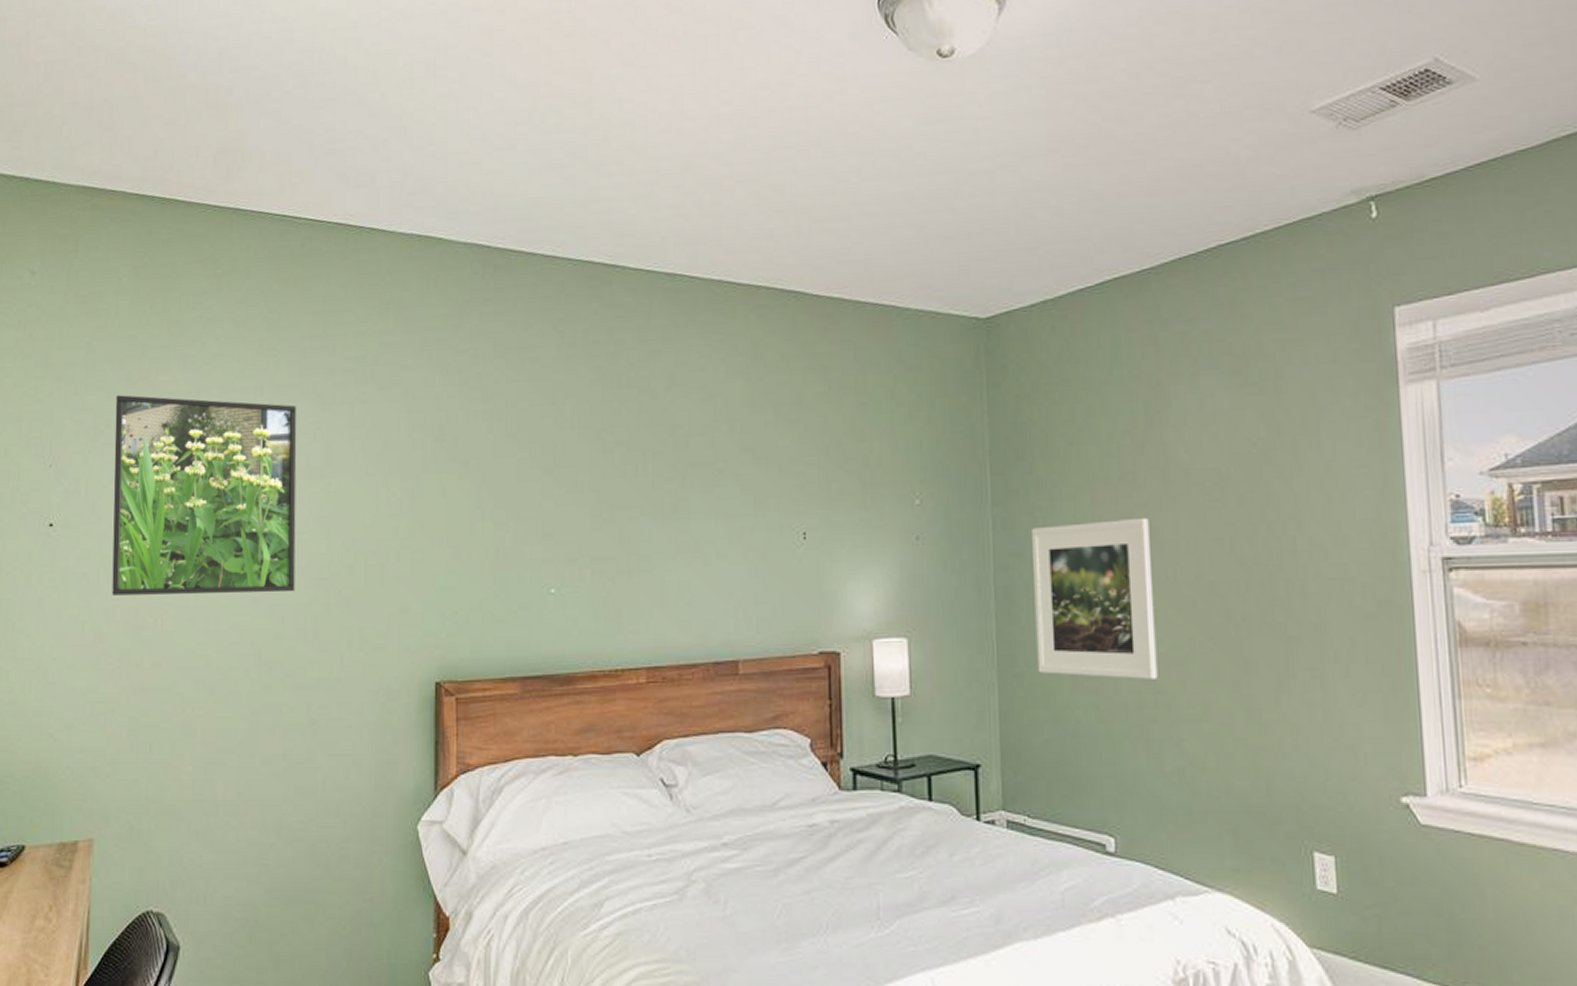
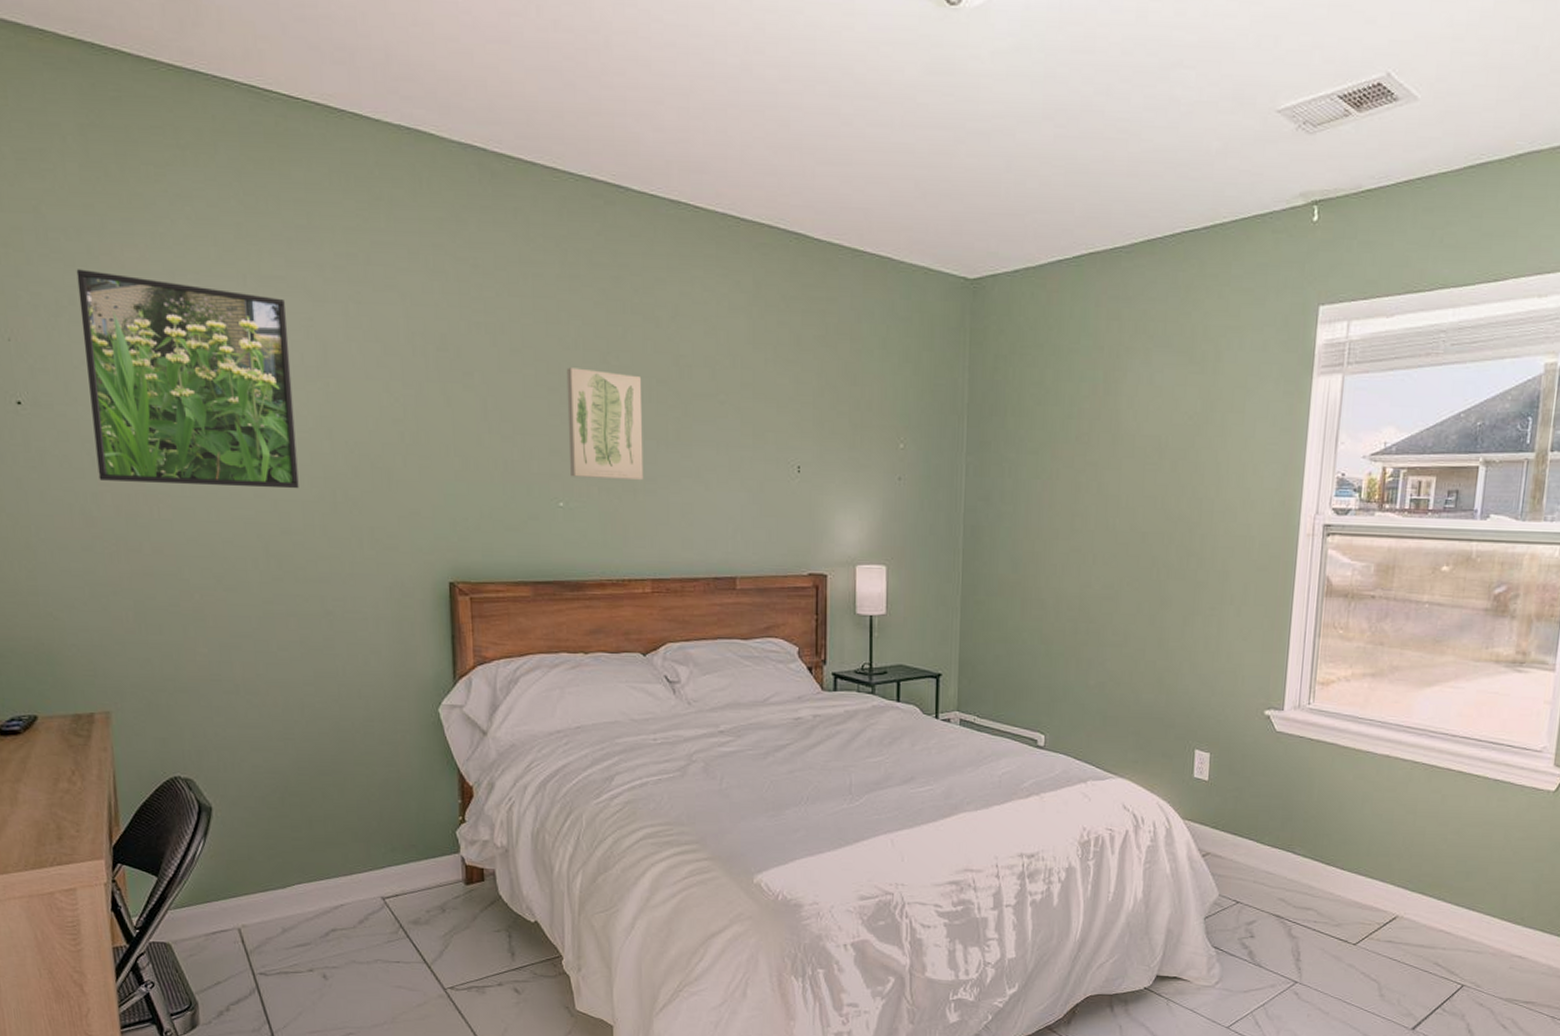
wall art: none [561,447,638,561] -> present [566,367,644,481]
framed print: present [1032,517,1158,679] -> none [994,474,1097,611]

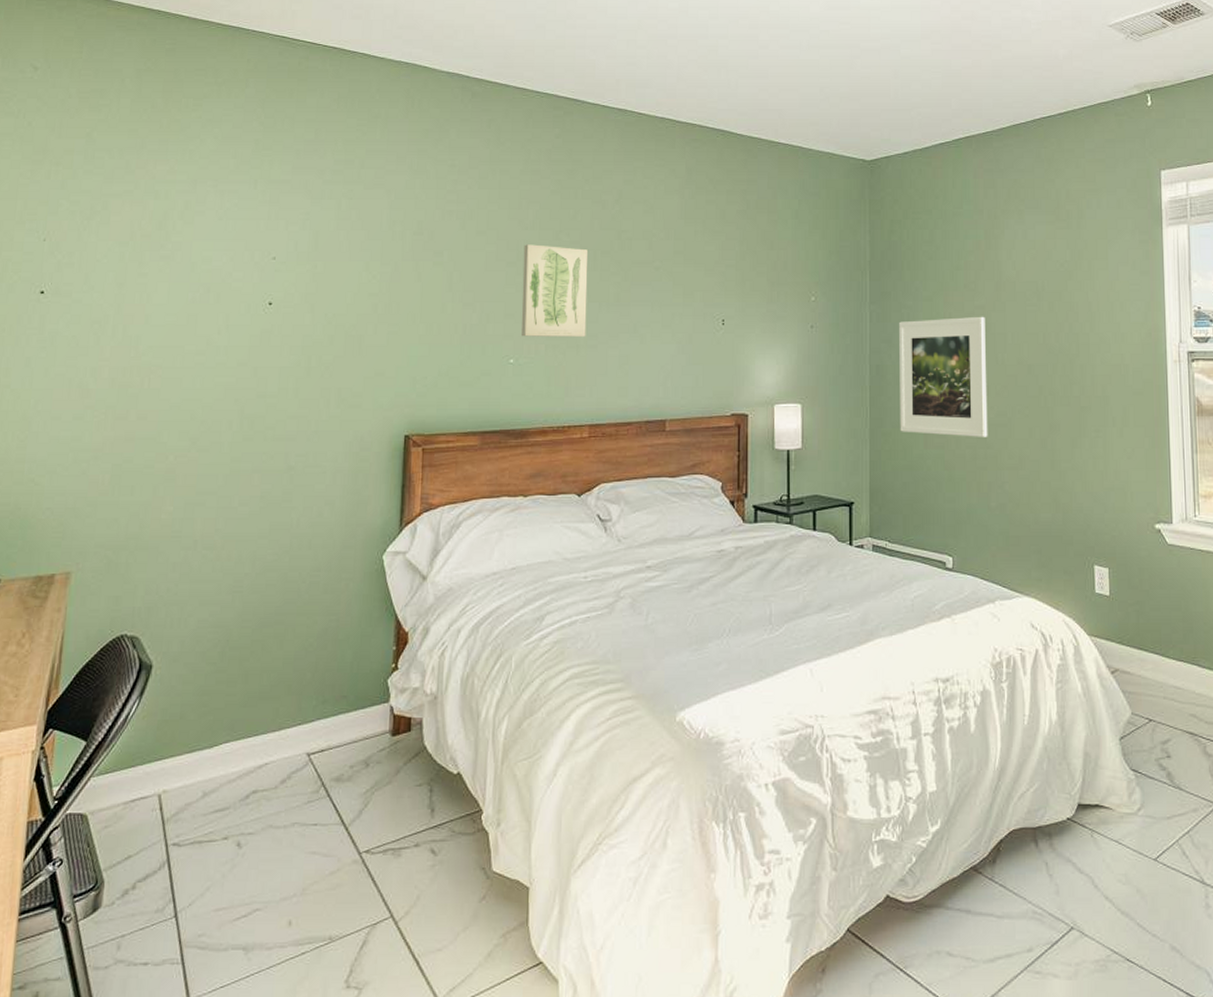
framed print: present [76,269,299,489] -> none [100,181,288,357]
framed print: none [994,474,1097,611] -> present [899,316,988,437]

